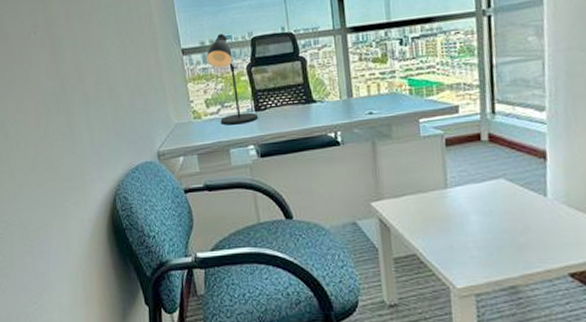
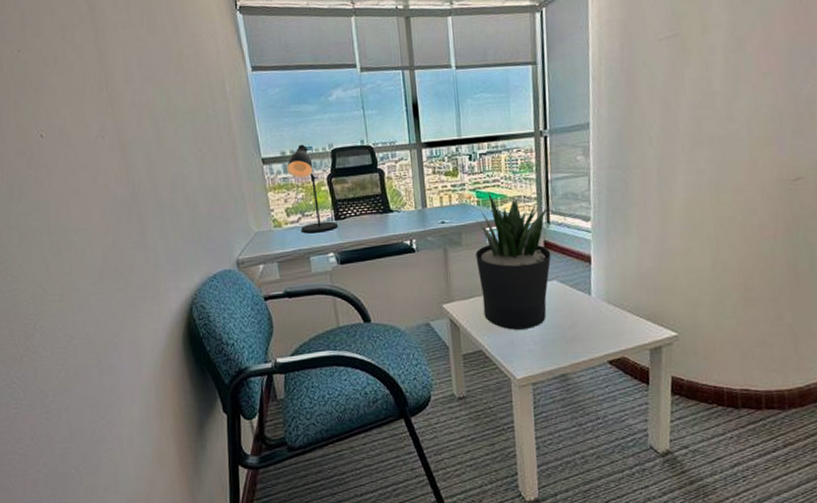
planter: none [407,80,497,233] -> present [475,193,551,330]

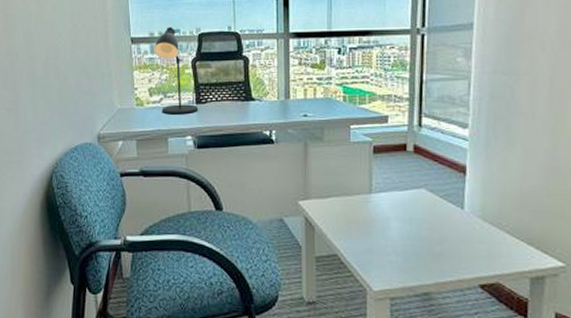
planter: present [475,193,551,330] -> none [338,89,422,238]

